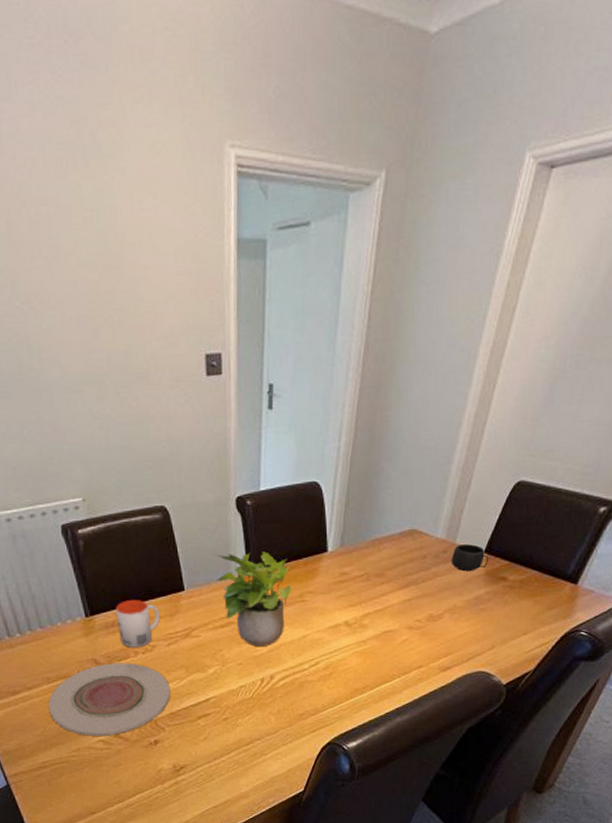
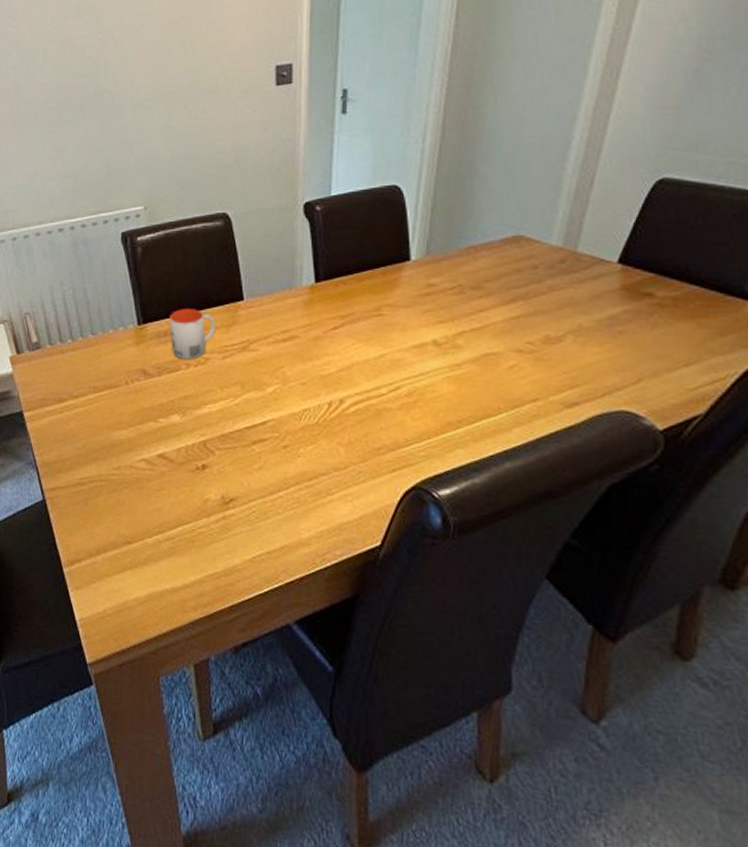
plate: present [48,662,171,736] -> none [92,375,223,455]
potted plant: present [215,551,292,647] -> none [279,260,367,365]
mug: present [451,544,488,572] -> none [571,253,625,286]

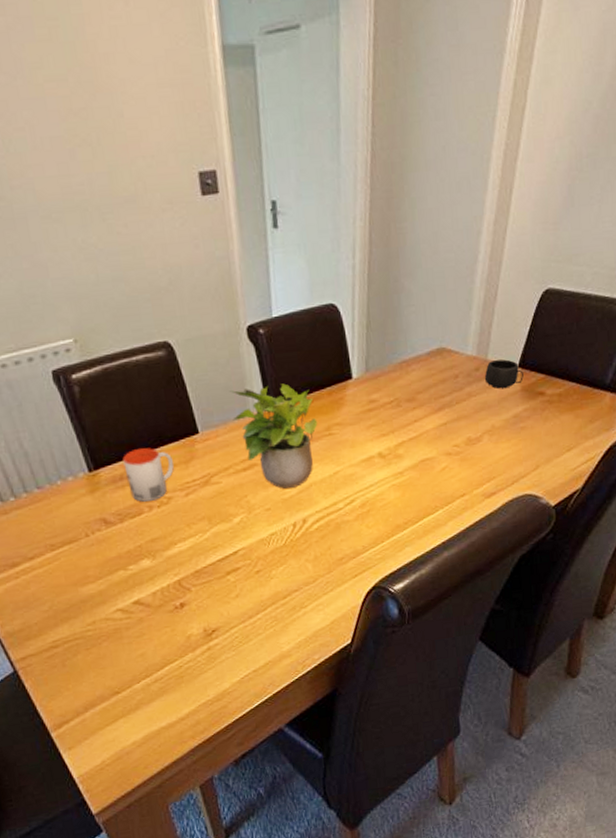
potted plant: none [279,260,367,365] -> present [229,383,318,489]
mug: none [571,253,625,286] -> present [484,359,524,389]

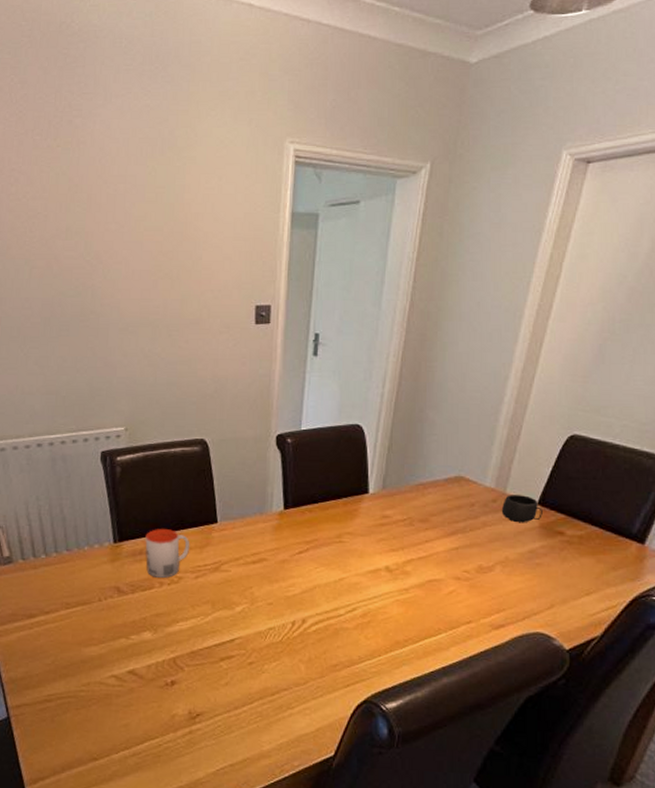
potted plant: present [229,383,318,489] -> none [251,489,330,587]

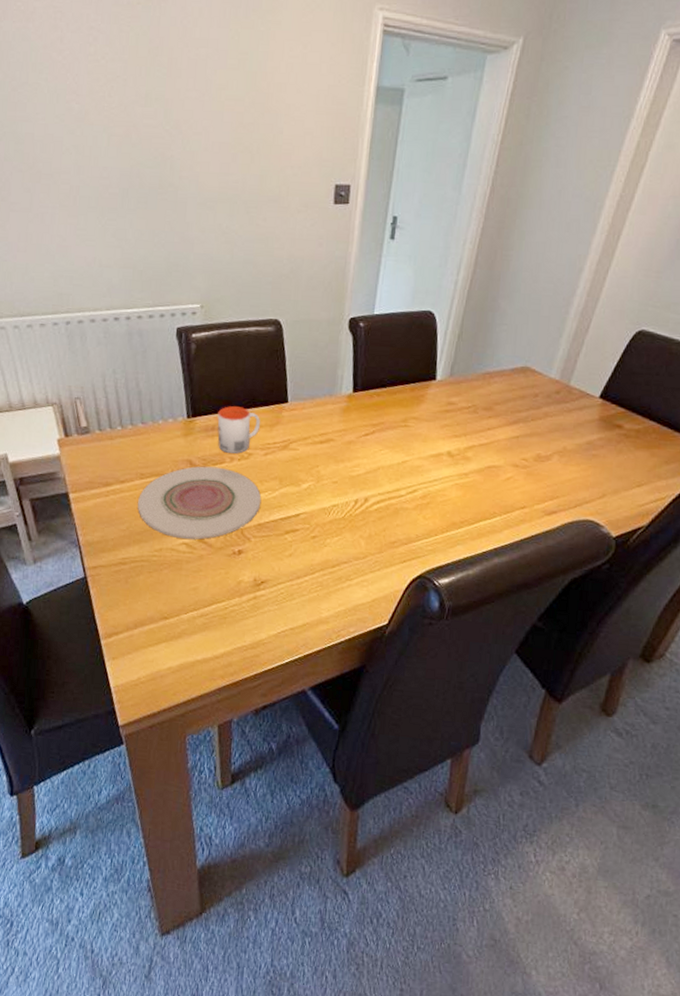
plate: none [63,592,194,671] -> present [137,466,262,540]
mug: present [501,495,542,523] -> none [563,387,604,415]

